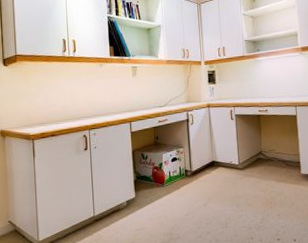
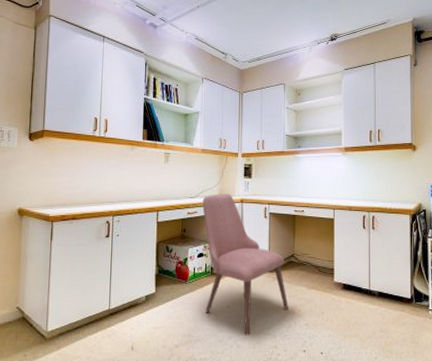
chair: none [171,100,261,230] -> present [202,194,288,336]

